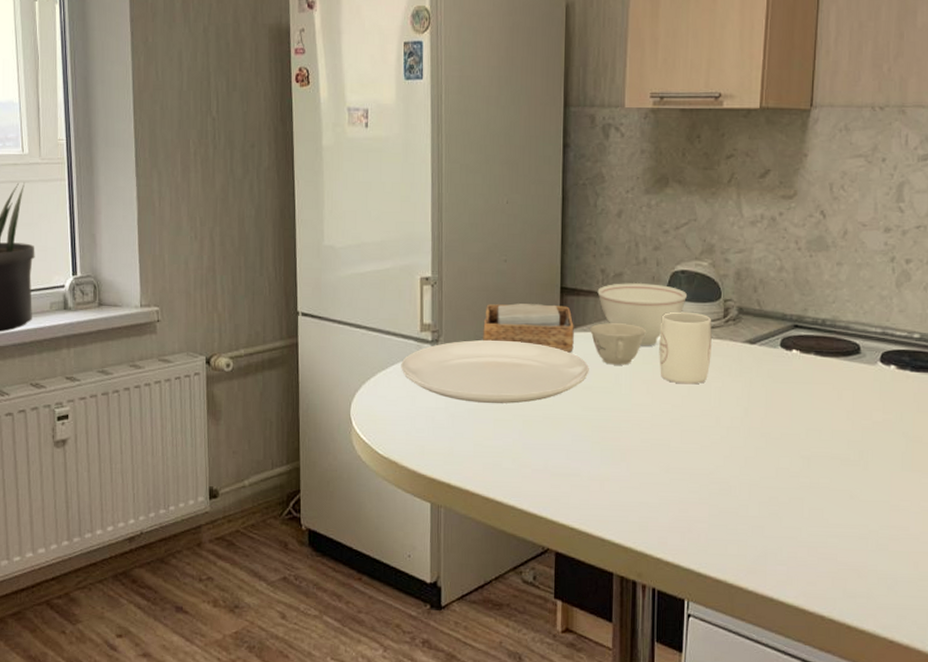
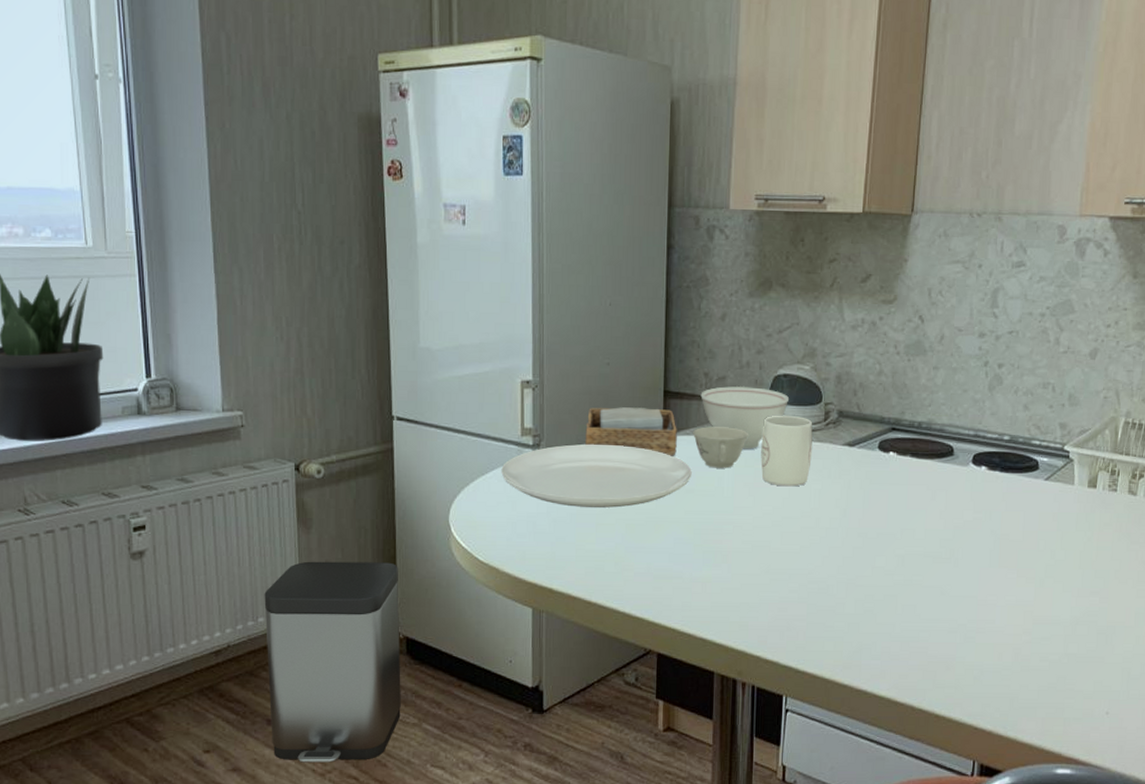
pedal bin: none [175,452,303,652] -> present [264,561,401,763]

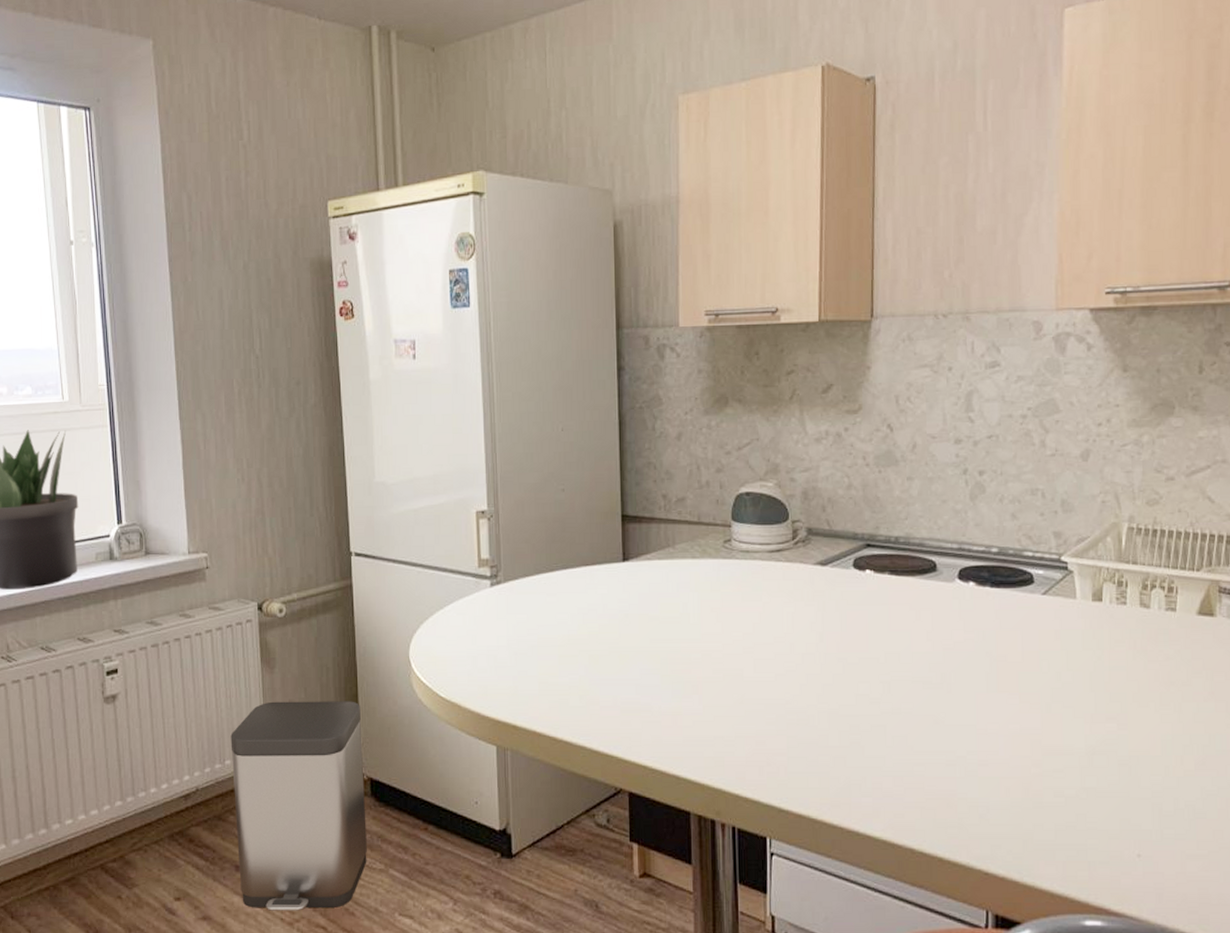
plate: present [501,443,692,508] -> none [459,572,655,639]
napkin holder: present [585,407,677,456] -> none [543,533,638,583]
teacup: present [692,426,748,468] -> none [653,550,712,594]
bowl: present [700,386,790,449] -> none [660,507,754,573]
mug: present [761,415,813,487] -> none [726,535,782,611]

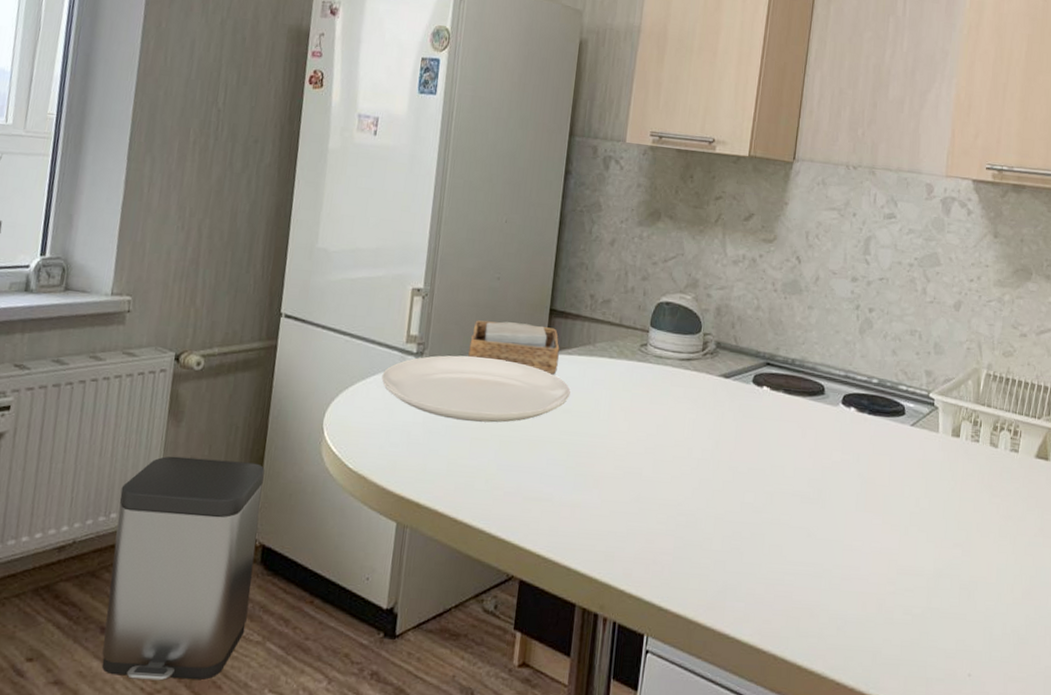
plate: none [459,572,655,639] -> present [381,355,571,423]
napkin holder: none [543,533,638,583] -> present [468,320,560,375]

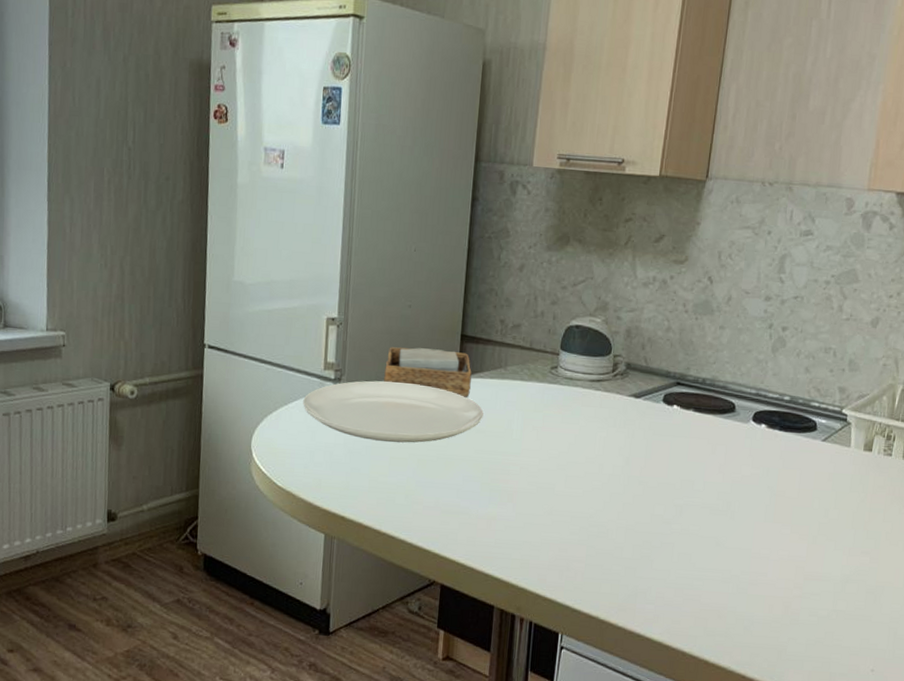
pedal bin: present [101,456,265,681] -> none [72,476,201,669]

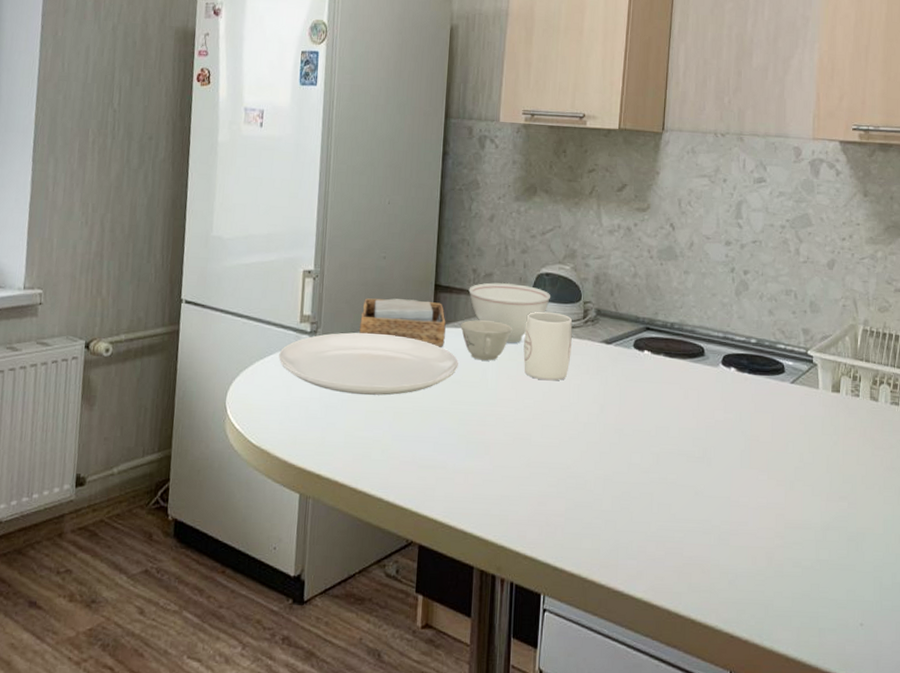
teacup: none [485,371,539,412] -> present [459,320,512,361]
bowl: none [495,334,581,395] -> present [468,282,551,343]
mug: none [549,363,602,433] -> present [523,311,573,381]

